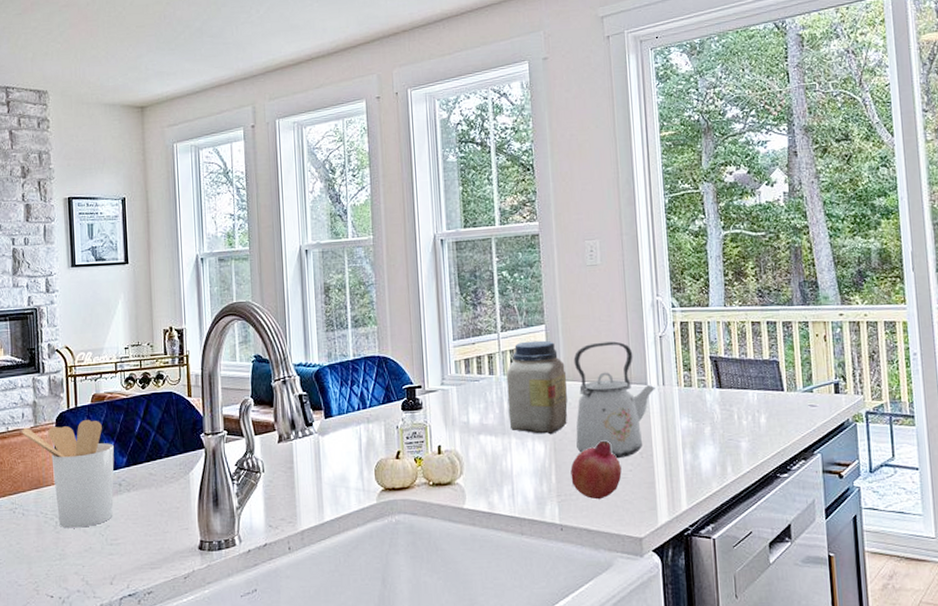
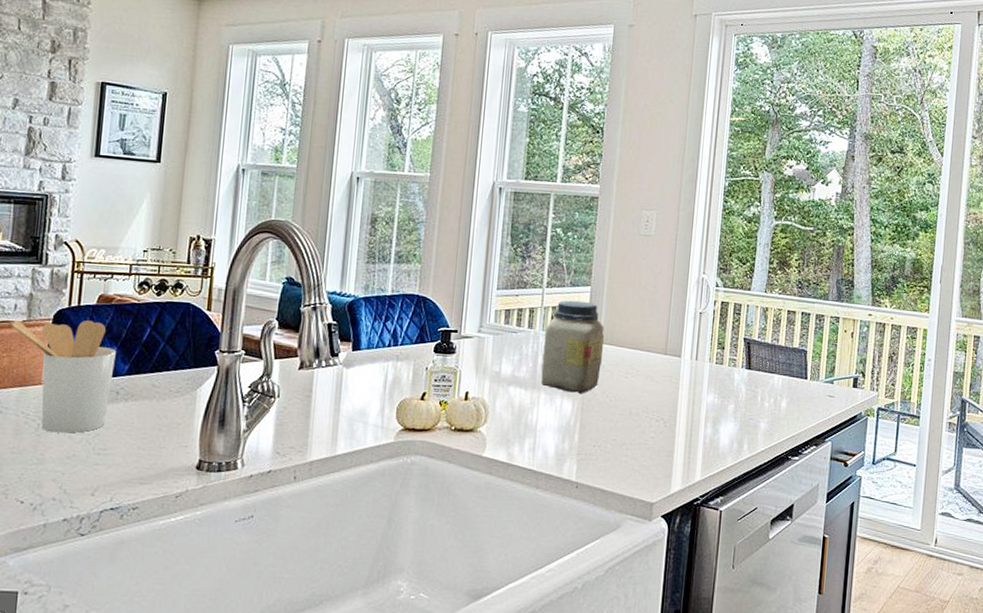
fruit: present [570,440,622,500] -> none [593,405,644,462]
kettle: present [573,341,655,459] -> none [604,310,688,425]

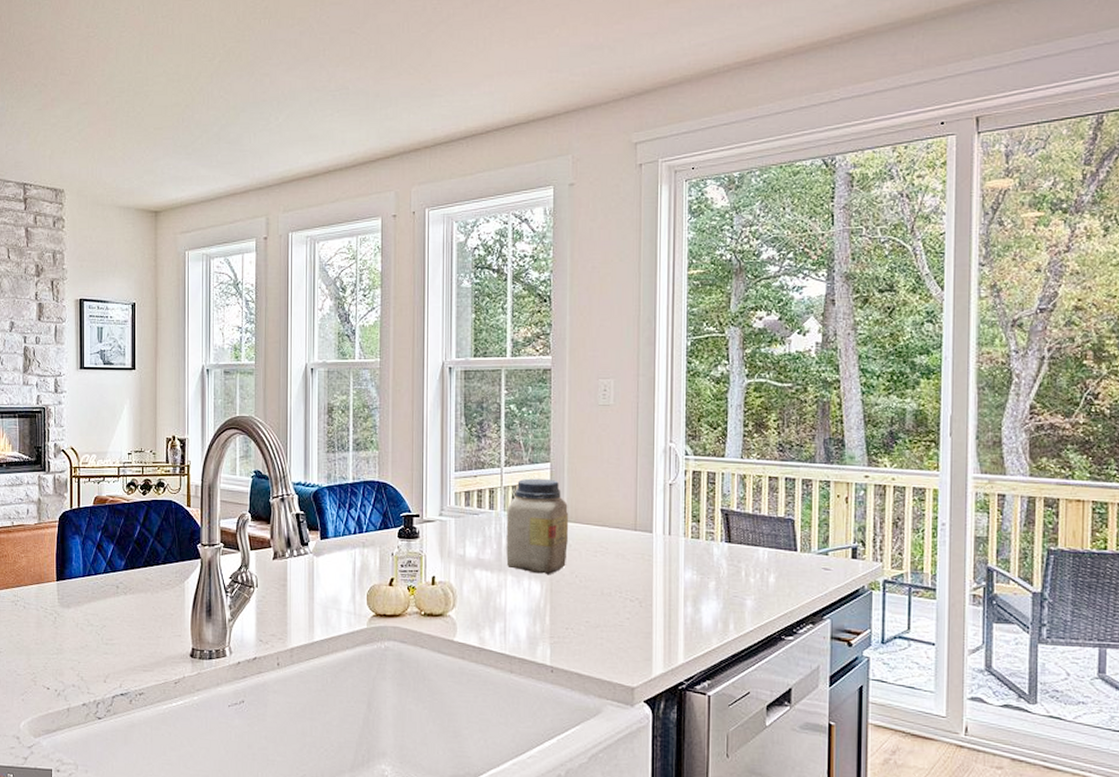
utensil holder: present [11,320,116,433] -> none [26,521,113,625]

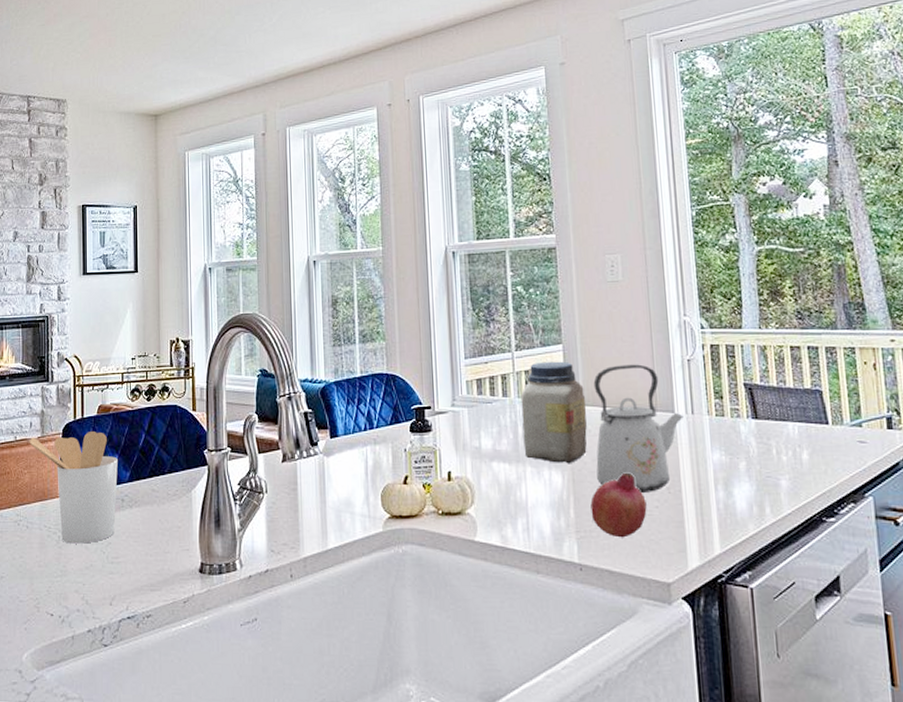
utensil holder: none [26,521,113,625] -> present [29,432,118,544]
fruit: none [566,585,618,645] -> present [590,472,647,538]
kettle: none [574,485,660,606] -> present [593,364,683,494]

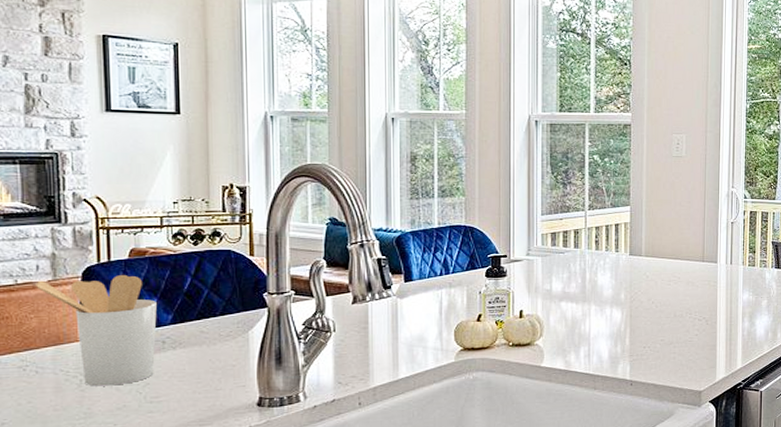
jar: present [521,361,587,464] -> none [590,220,647,303]
fruit: present [590,472,647,538] -> none [643,309,689,359]
kettle: present [593,364,683,494] -> none [651,224,724,325]

